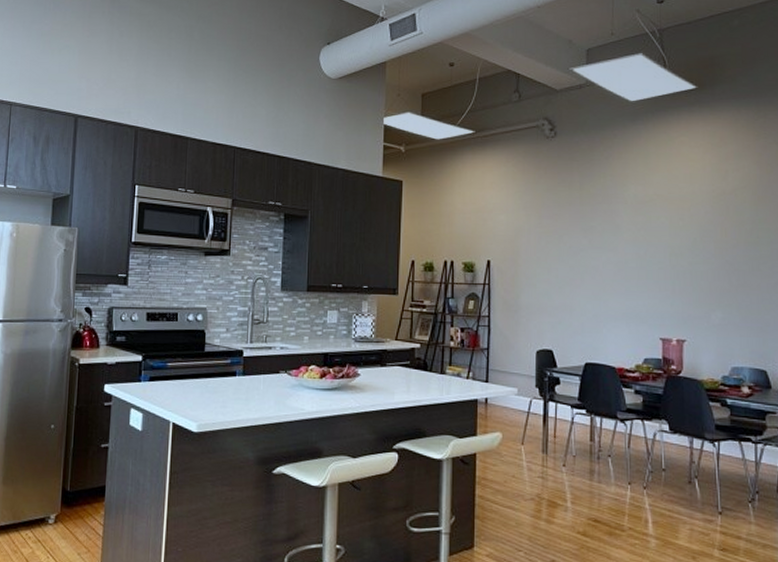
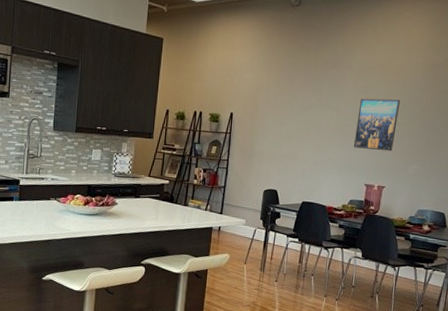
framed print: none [639,235,689,297] -> present [353,98,400,152]

